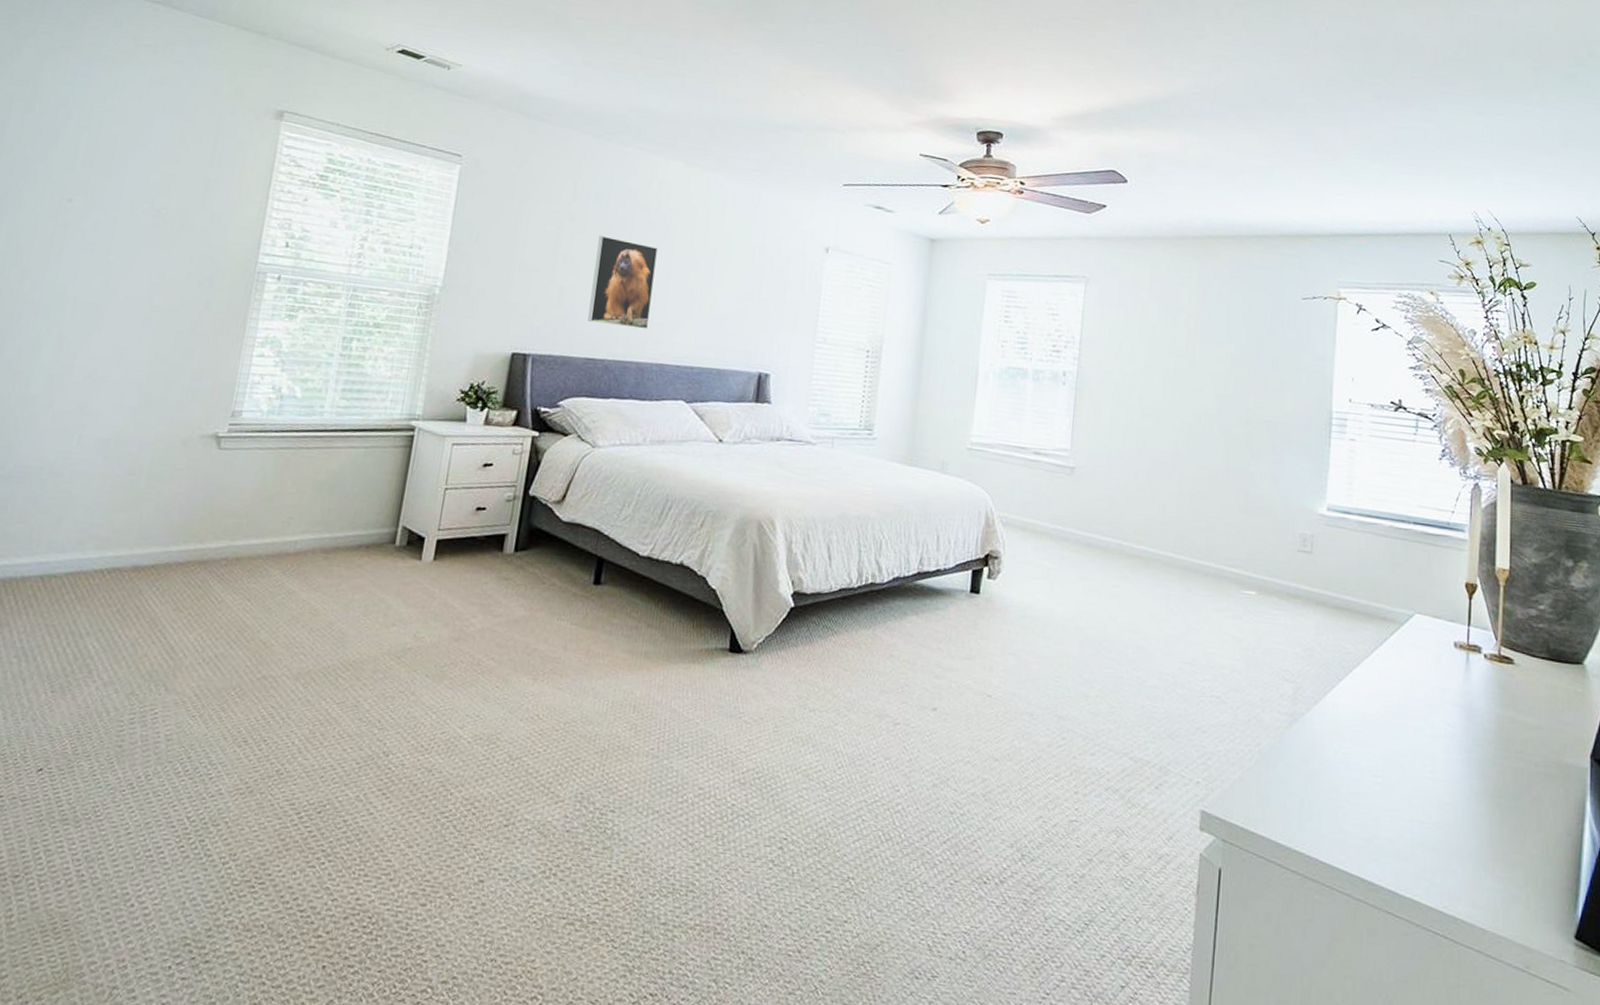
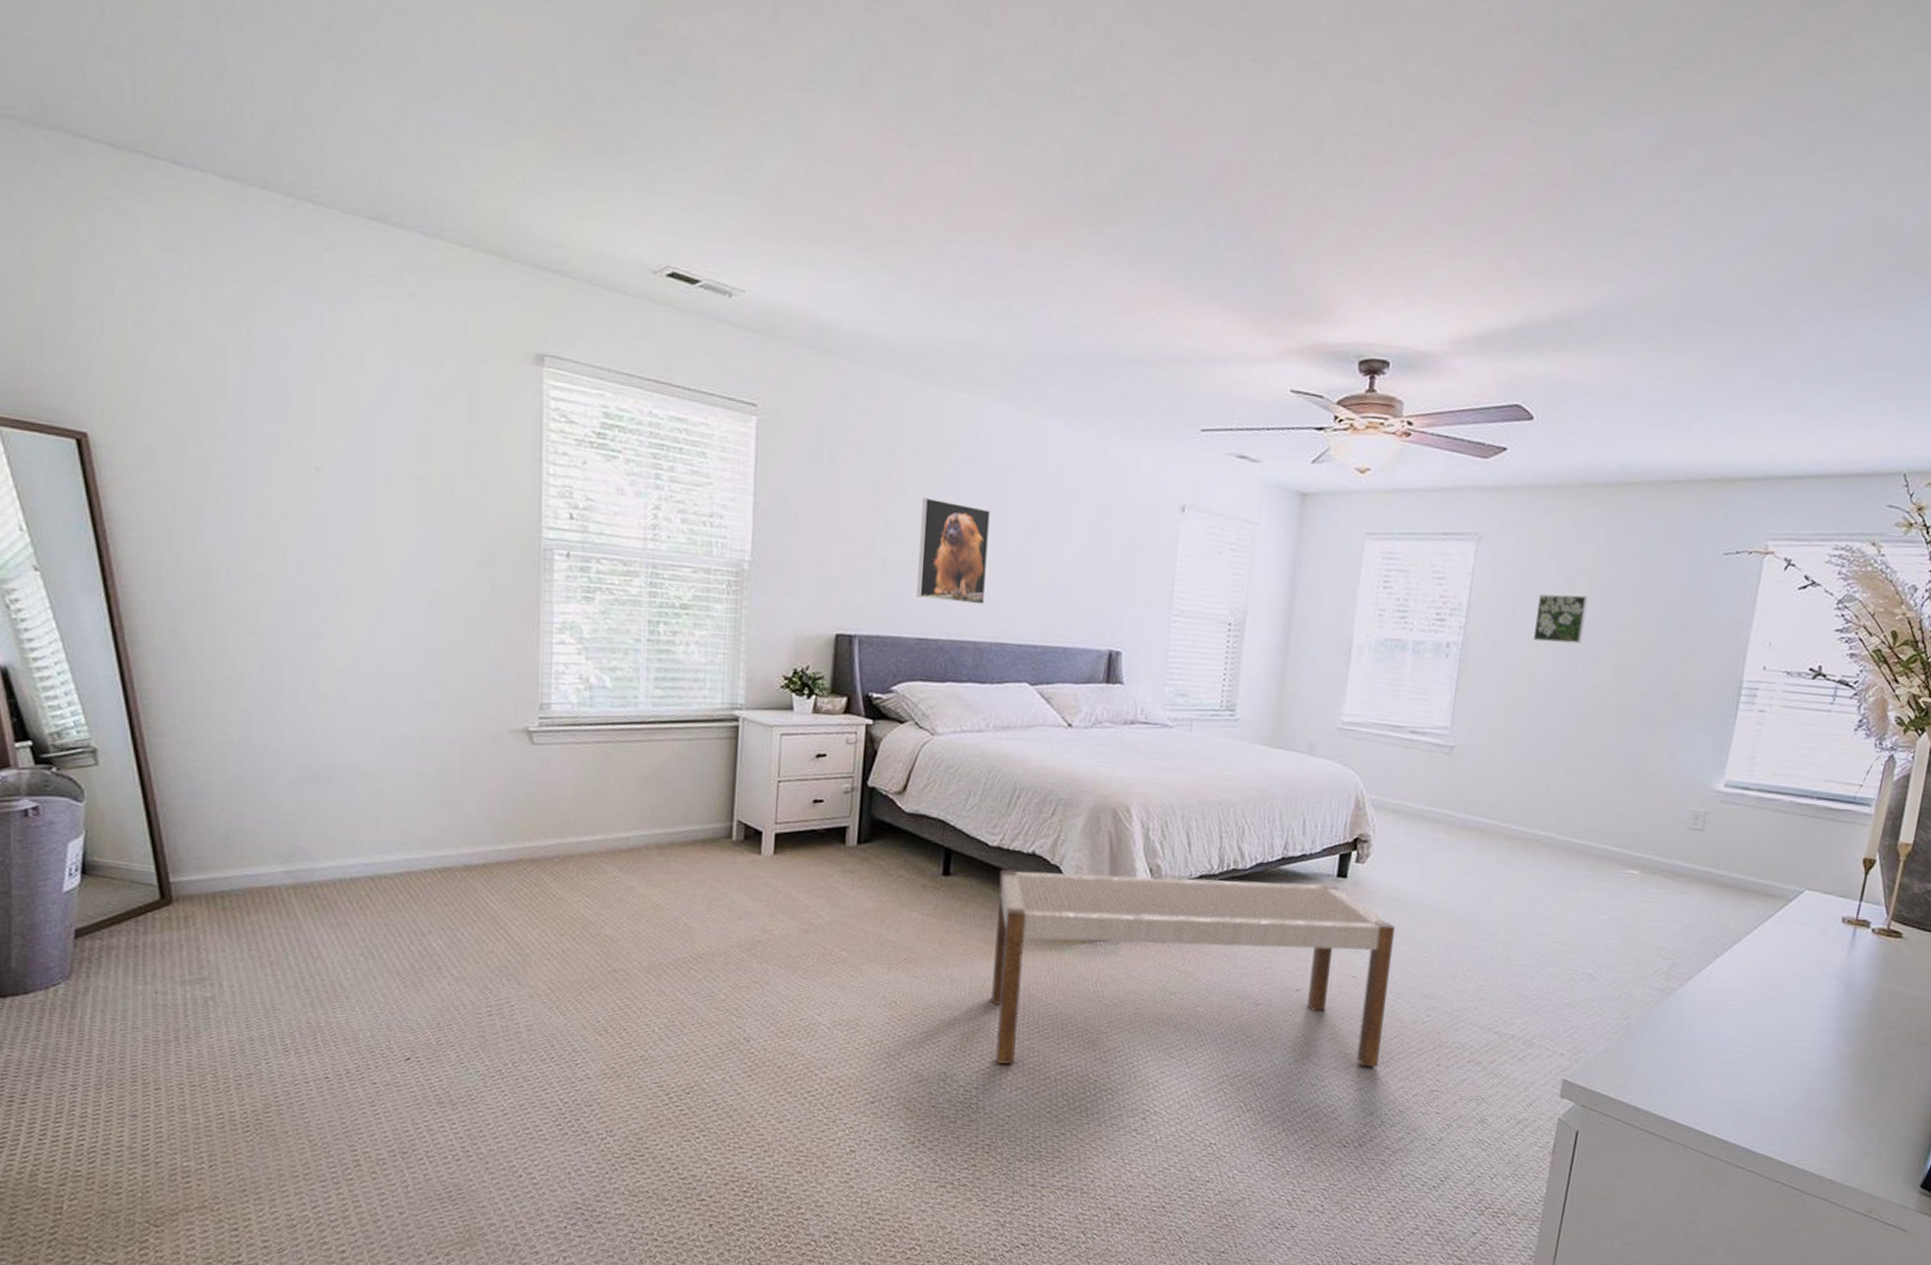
bench: none [632,579,1028,794] -> present [990,869,1396,1067]
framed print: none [1140,330,1187,375] -> present [1533,594,1588,644]

